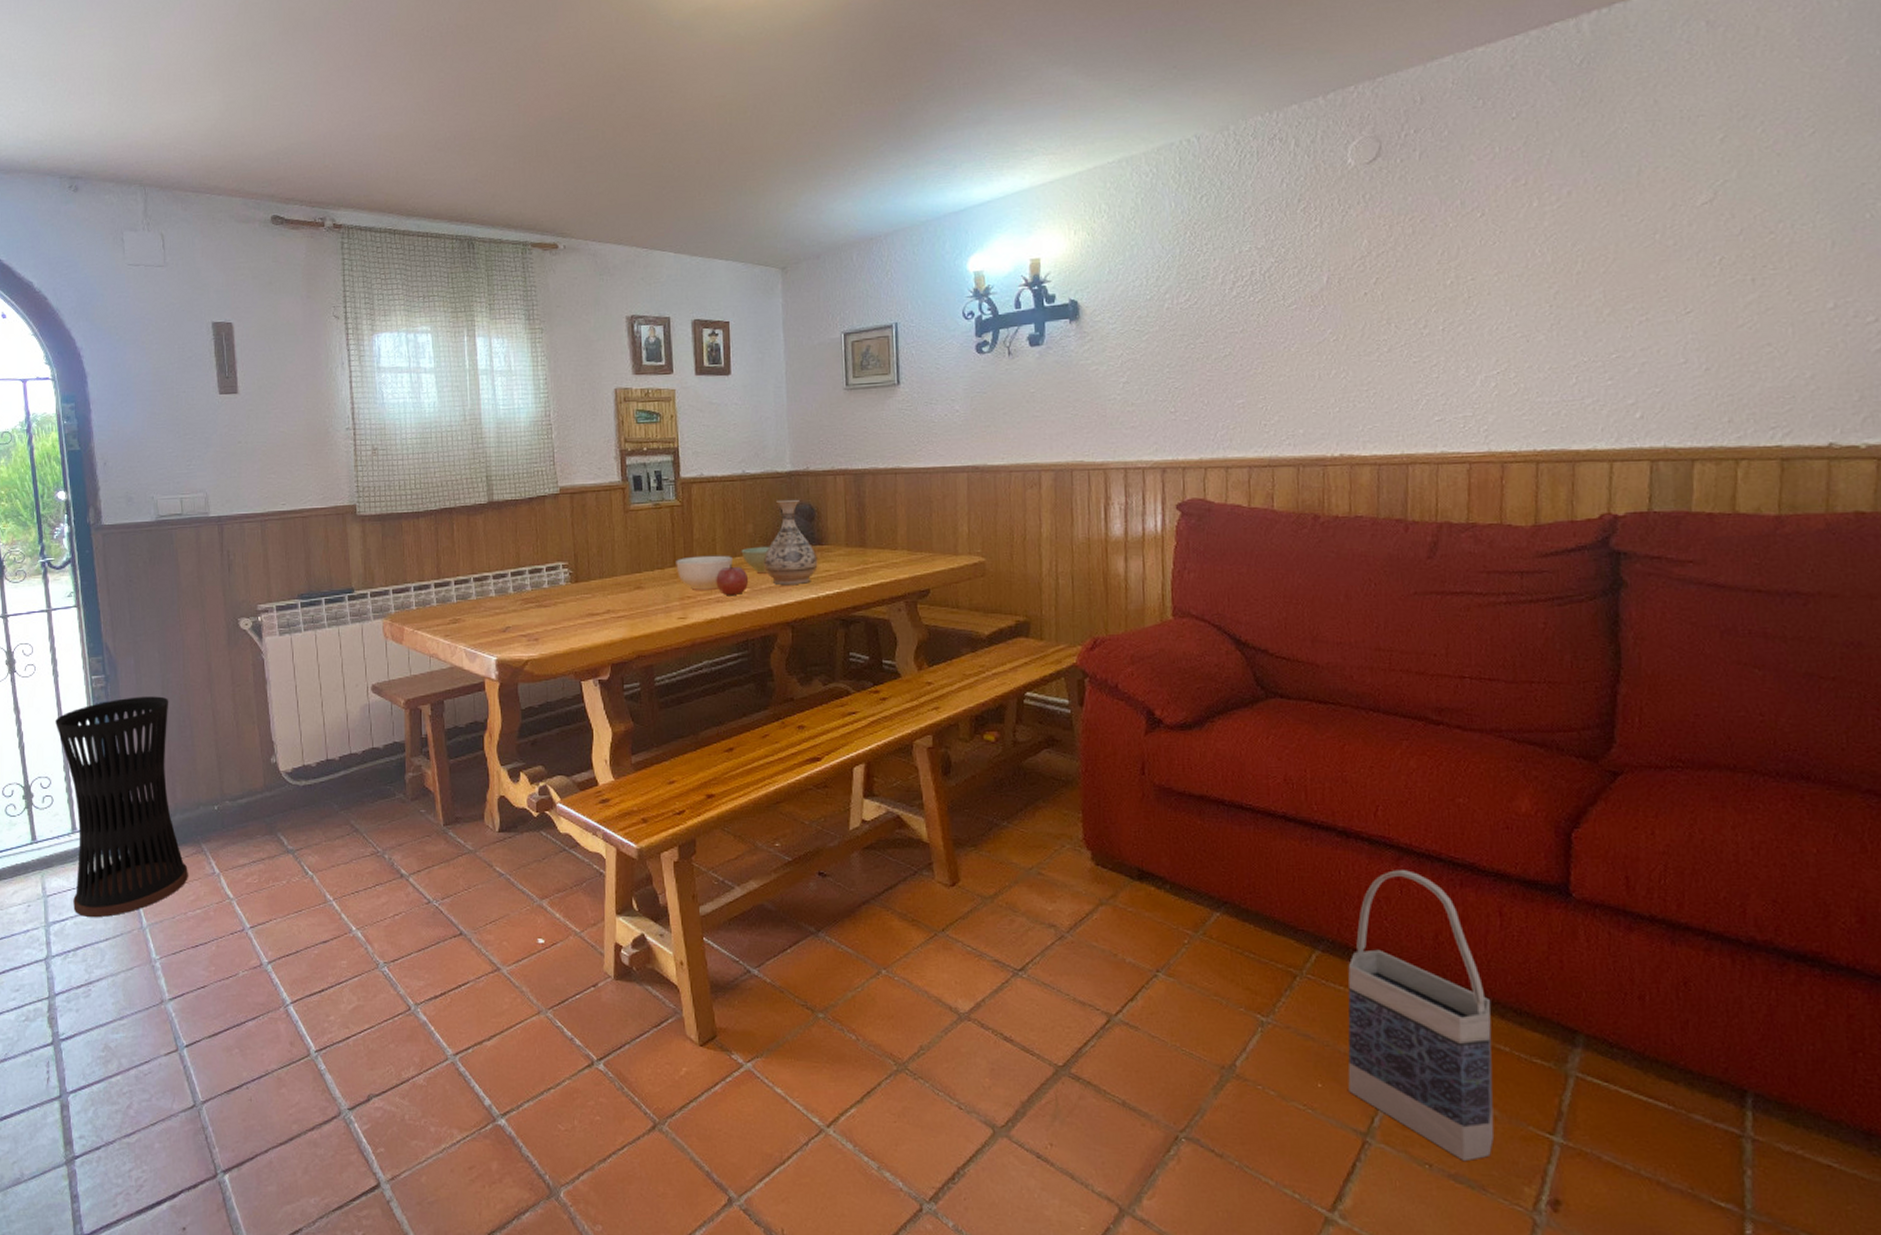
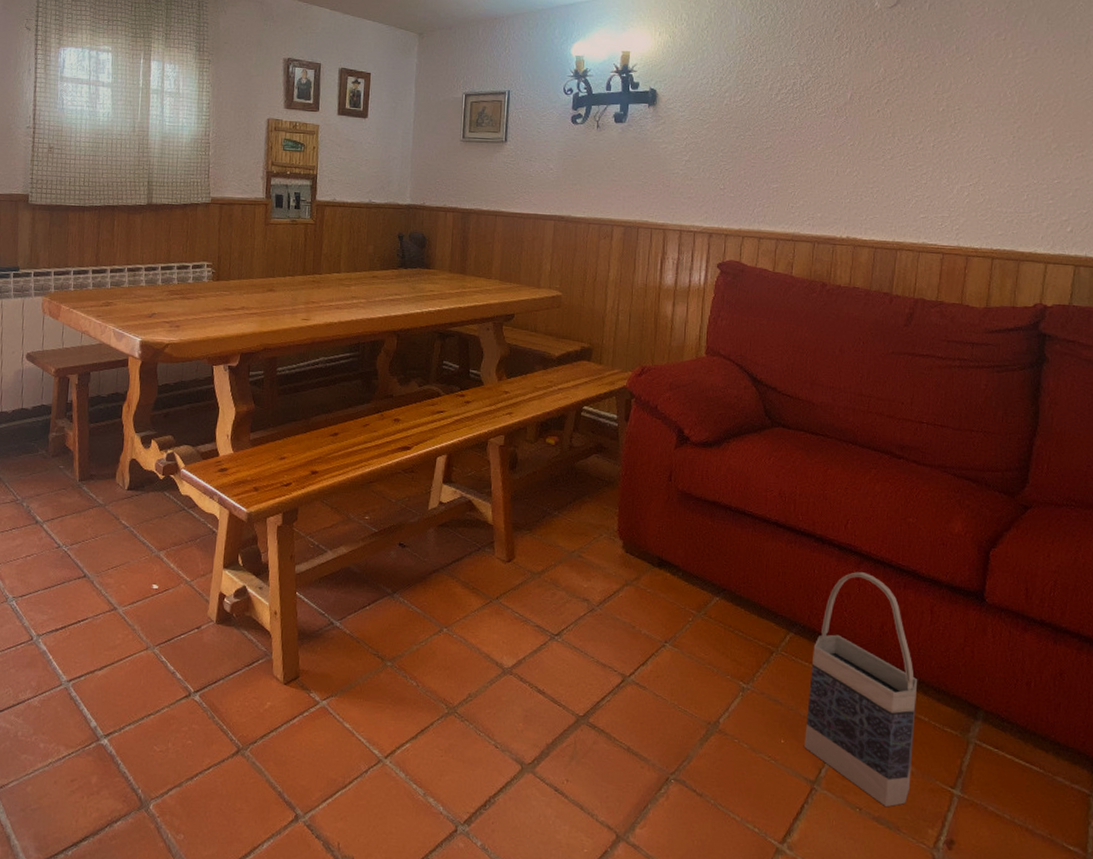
bowl: present [676,555,733,591] -> none [305,268,353,299]
fruit: present [716,563,749,596] -> none [337,277,366,305]
bowl: present [741,546,769,575] -> none [361,265,385,290]
vase: present [763,499,818,585] -> none [378,227,425,300]

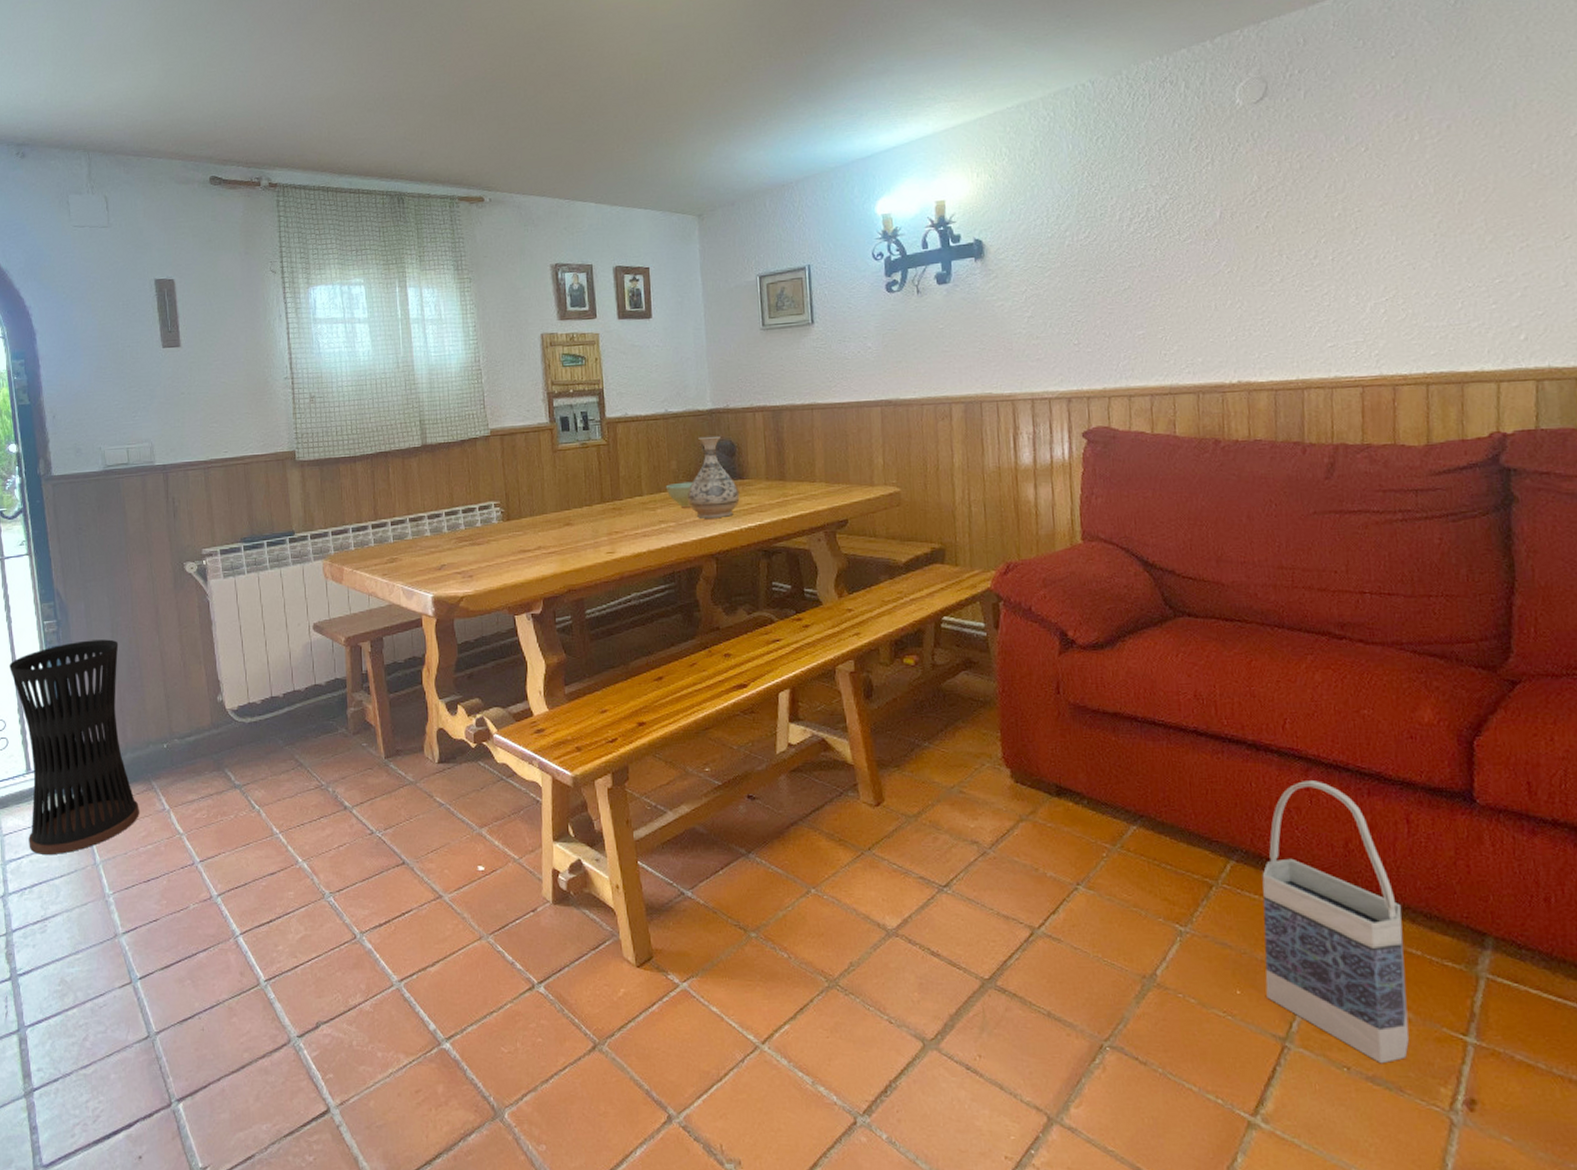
bowl: none [361,265,385,290] -> present [665,481,693,509]
vase: none [378,227,425,300] -> present [687,436,740,518]

